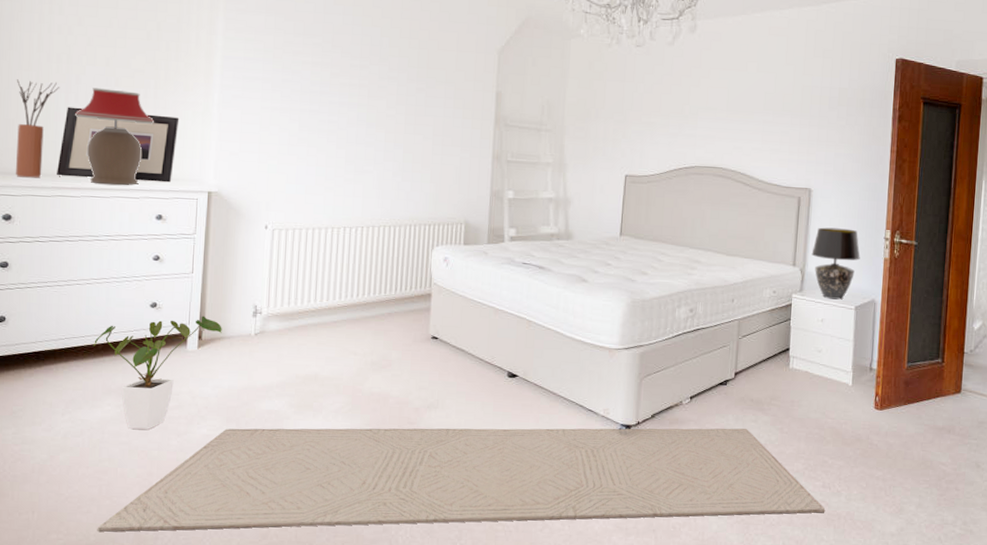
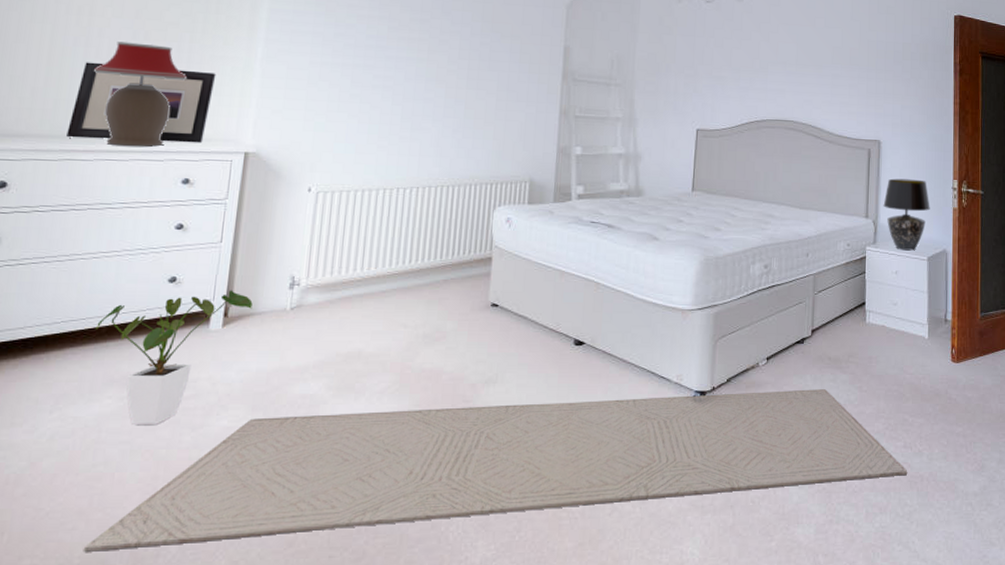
vase: present [15,79,60,178] -> none [15,32,79,141]

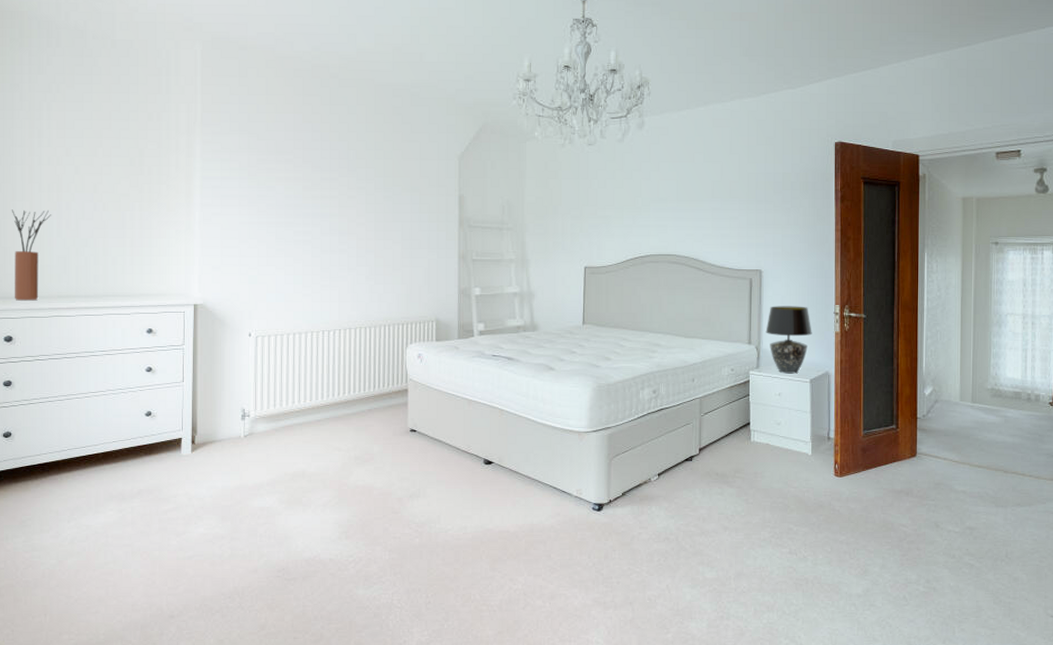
vase: none [15,32,79,141] -> present [11,209,52,301]
picture frame: present [66,62,216,143] -> none [53,232,164,298]
rug: present [83,389,908,552] -> none [106,502,793,630]
table lamp: present [93,41,188,148] -> none [66,213,141,304]
house plant: present [96,290,253,426] -> none [94,421,213,532]

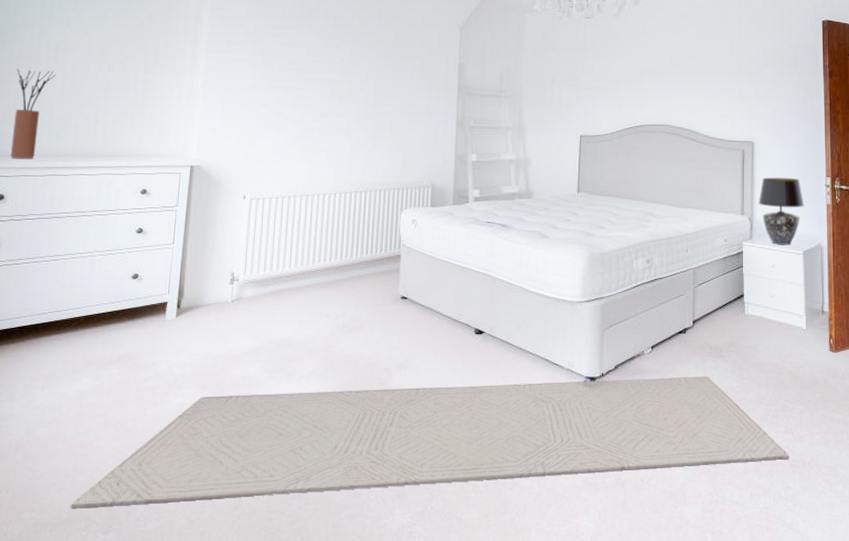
rug: none [106,502,793,630] -> present [70,376,790,508]

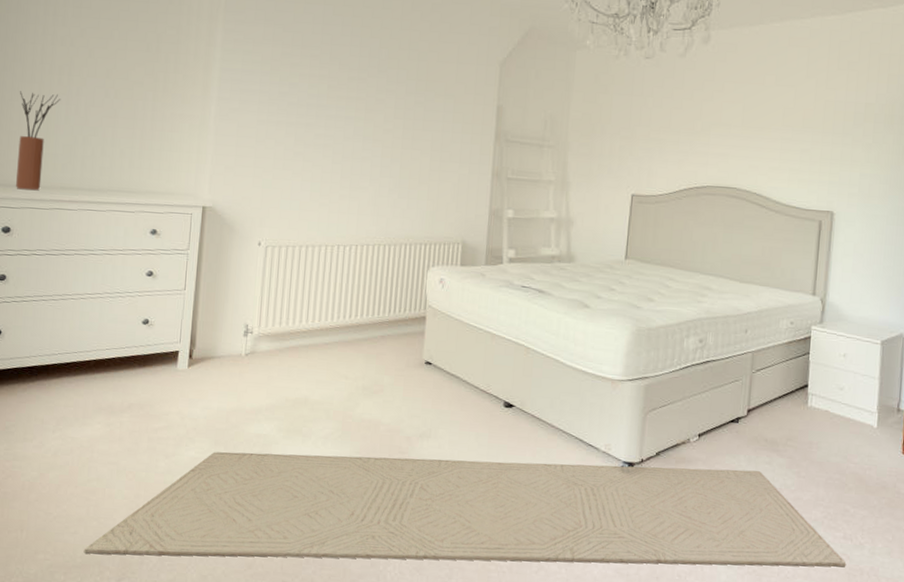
table lamp: present [758,177,804,246] -> none [833,254,888,333]

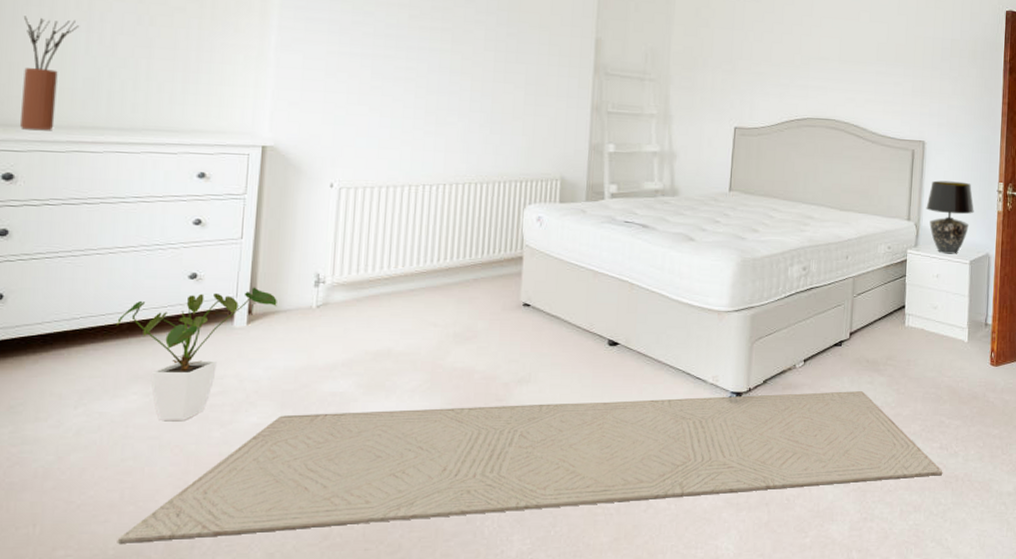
house plant: none [86,334,213,450] -> present [117,287,277,422]
table lamp: none [833,254,888,333] -> present [926,180,974,254]

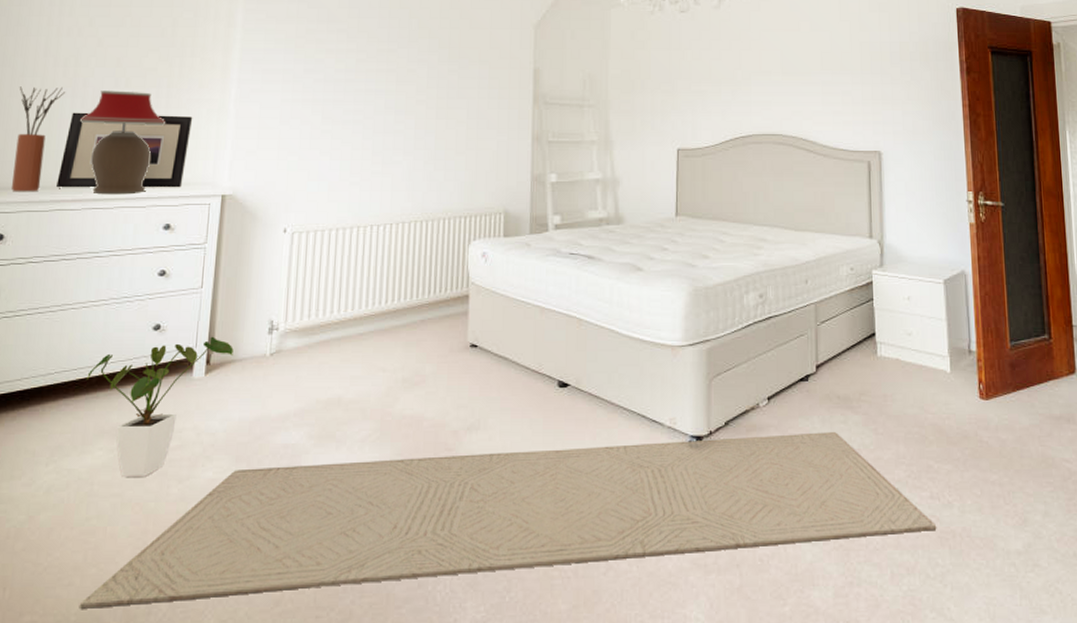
picture frame: none [73,48,228,136] -> present [56,112,193,188]
table lamp: none [97,27,198,140] -> present [79,90,166,195]
table lamp: present [926,180,974,254] -> none [889,193,943,273]

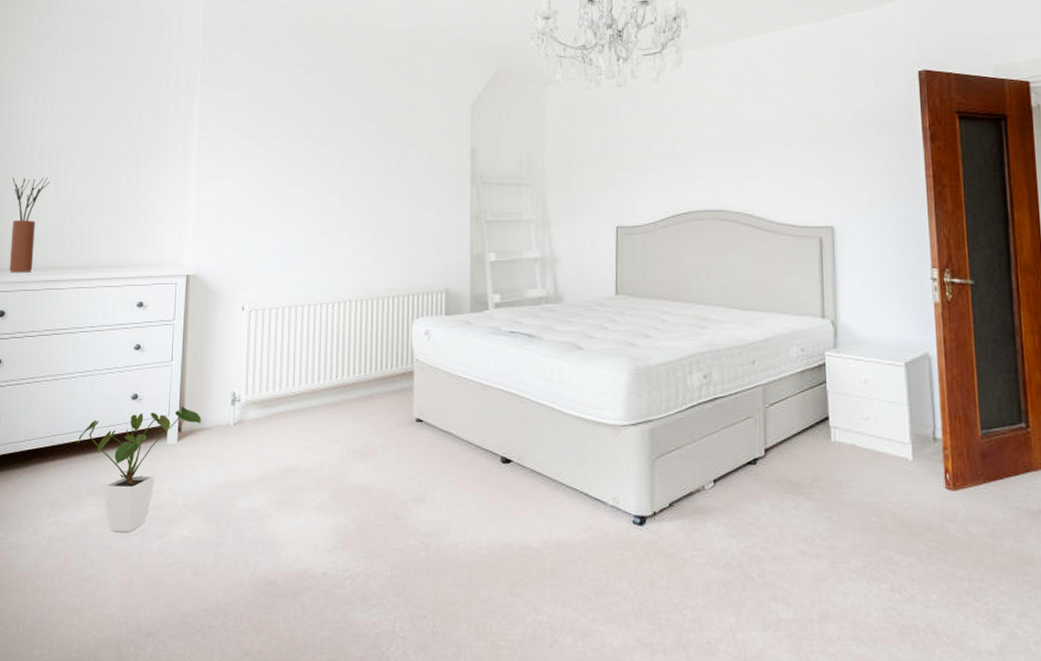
picture frame: present [56,112,193,188] -> none [46,200,159,269]
table lamp: present [79,90,166,195] -> none [63,179,136,275]
rug: present [79,432,937,609] -> none [79,517,898,648]

